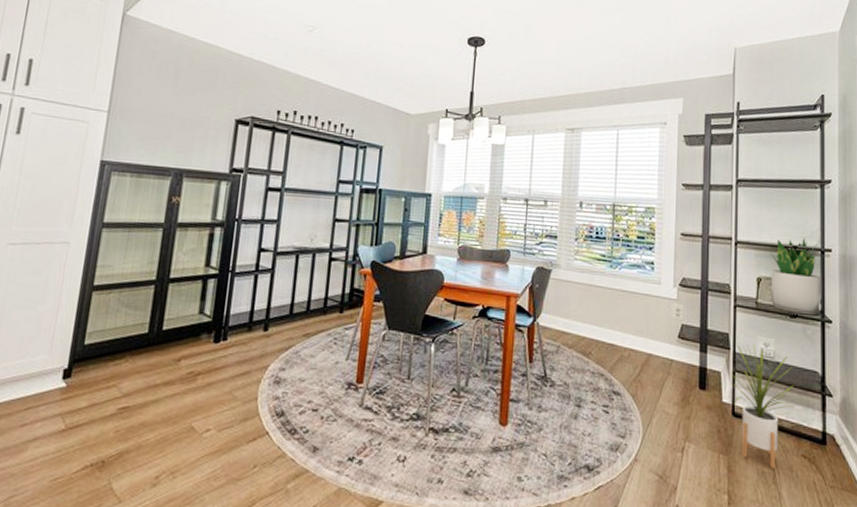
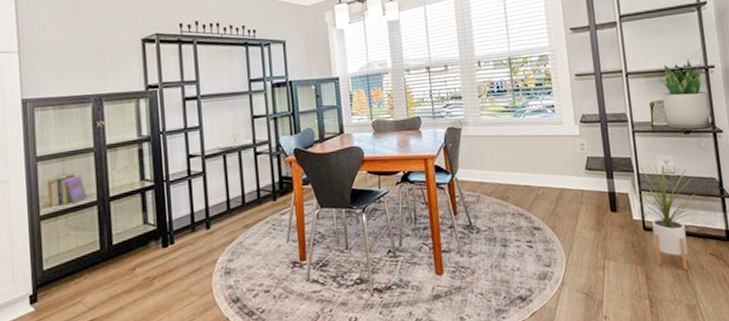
books: none [106,247,146,281] -> present [48,175,87,208]

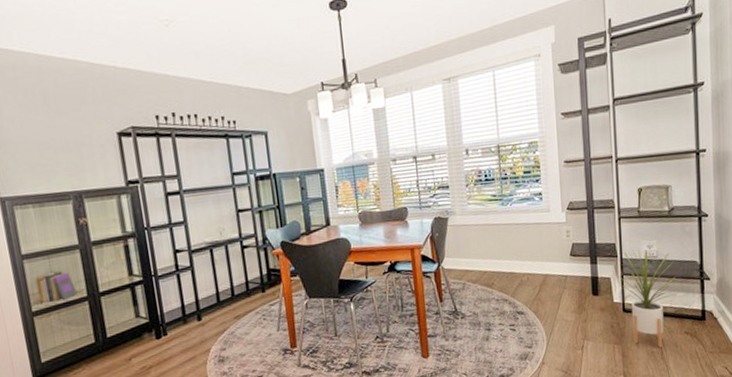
planter: present [658,58,711,130] -> none [648,142,697,215]

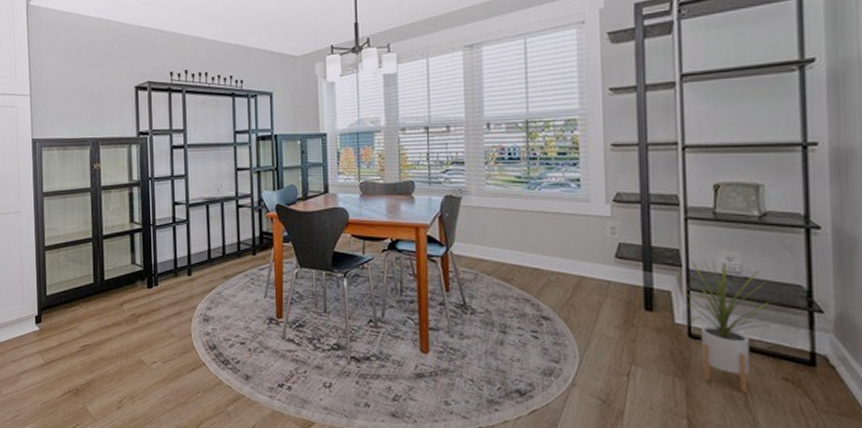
books: present [36,272,77,304] -> none [52,212,84,240]

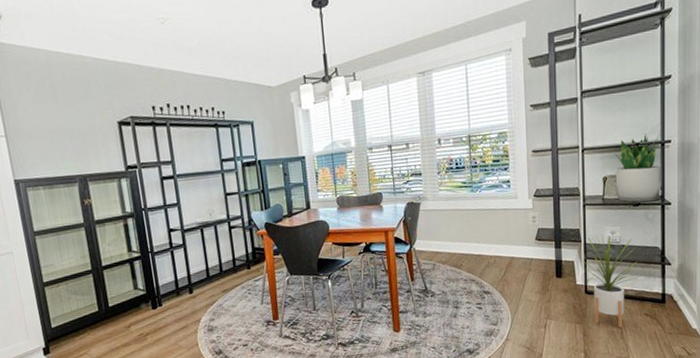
planter: none [729,131,804,222] -> present [614,133,661,202]

